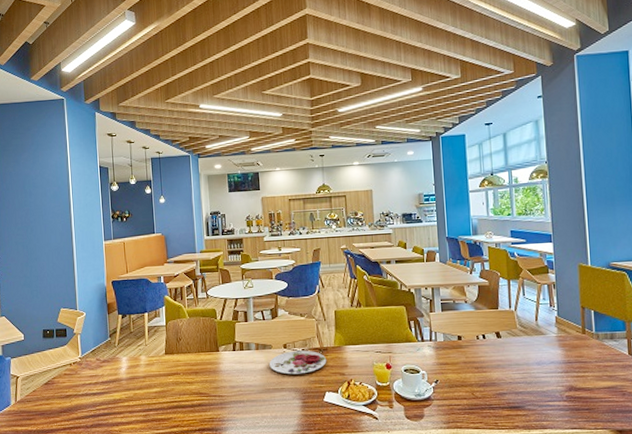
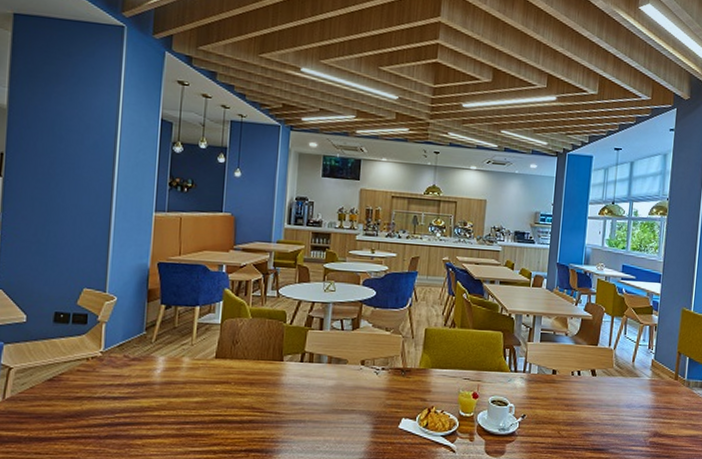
plate: present [269,350,327,375] -> none [341,368,409,396]

